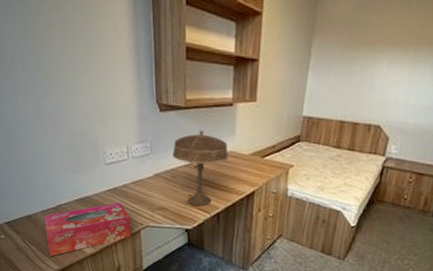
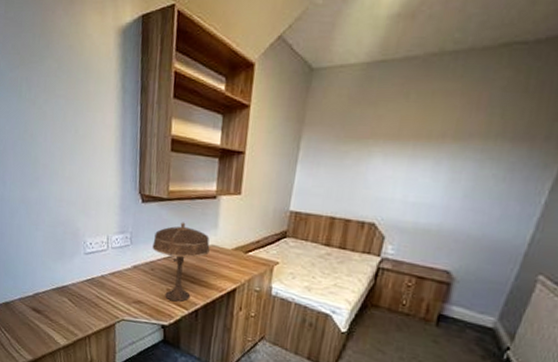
tissue box: present [44,202,131,257] -> none [21,293,106,346]

